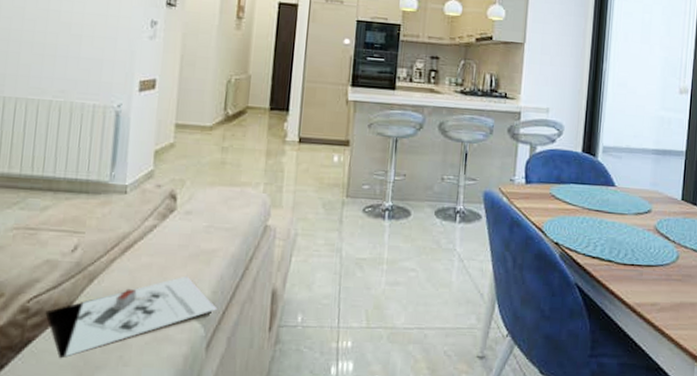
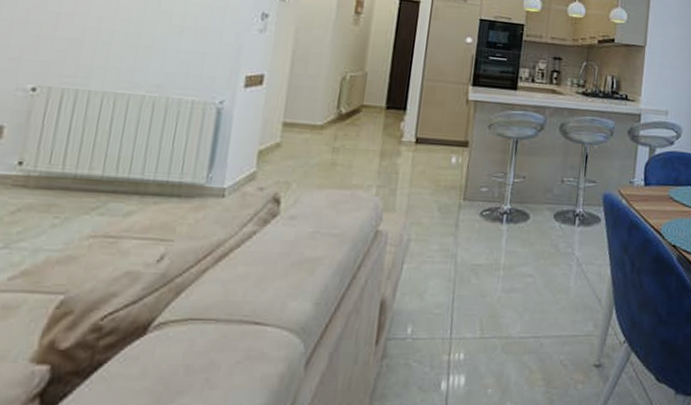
architectural model: present [45,276,217,359] -> none [121,286,320,384]

